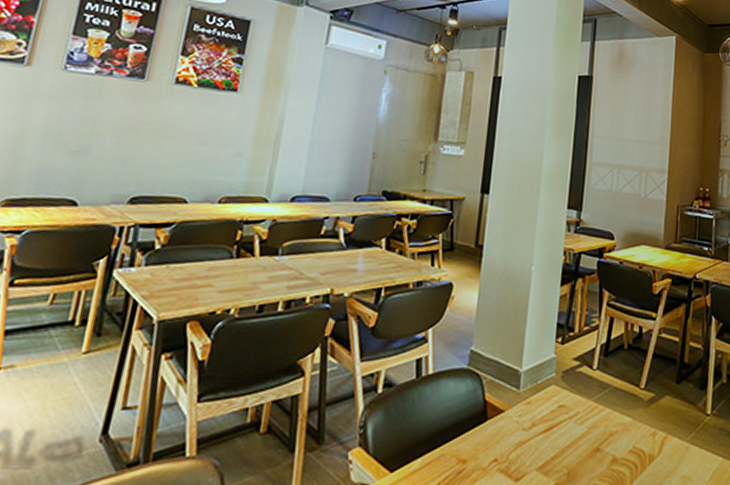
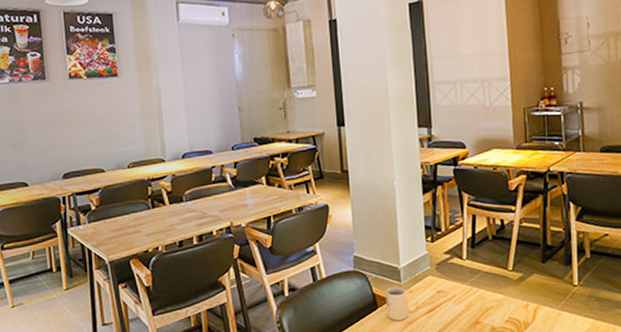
mug: none [496,395,524,440] -> present [385,287,408,321]

